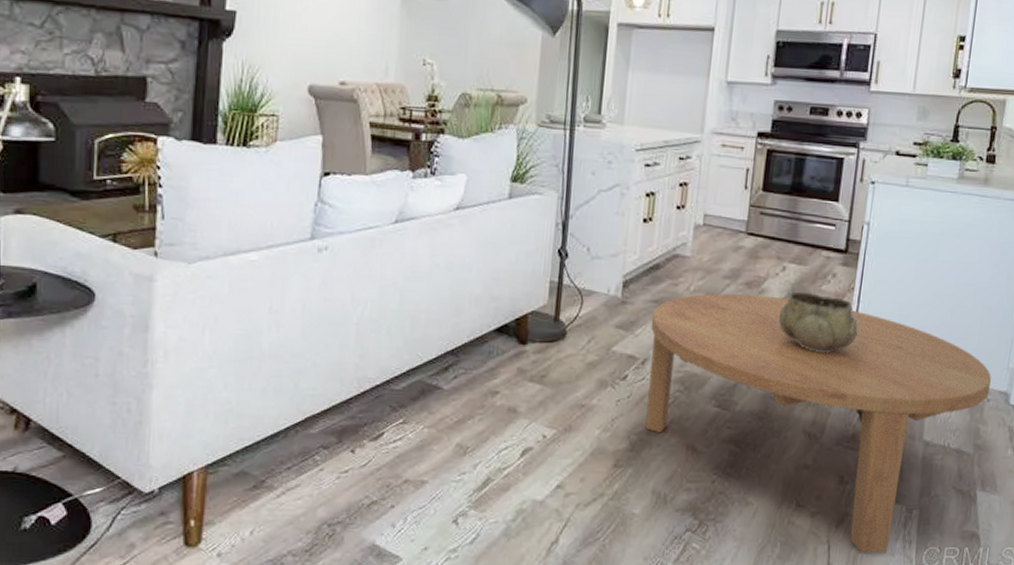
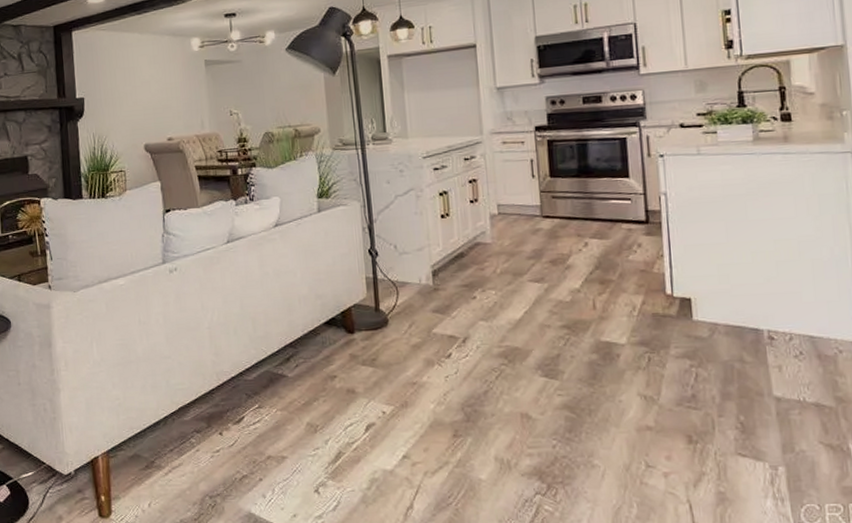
coffee table: present [645,293,991,553] -> none [464,270,840,512]
decorative bowl: present [778,291,859,353] -> none [589,263,677,319]

